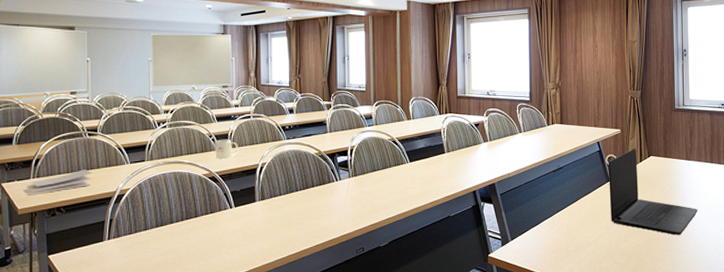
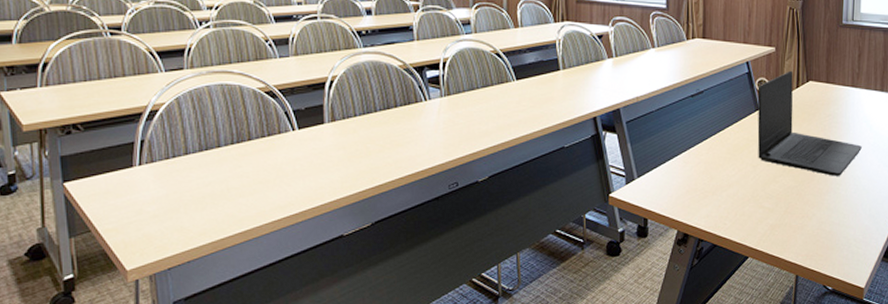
papers: present [22,169,93,196] -> none [27,77,117,108]
mug: present [214,139,239,159] -> none [271,44,303,69]

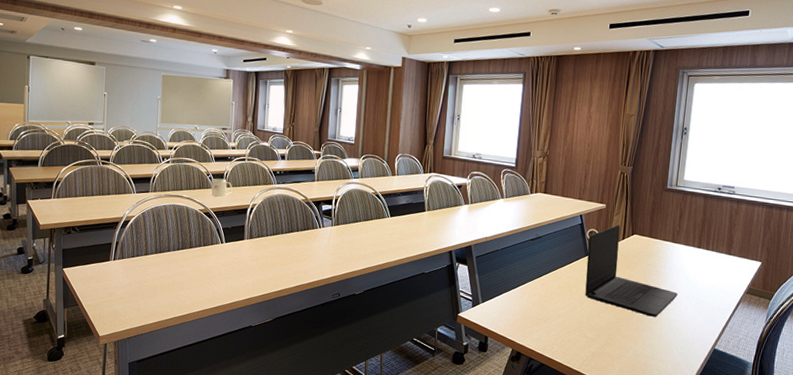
mug: none [271,44,303,69] -> present [210,178,233,197]

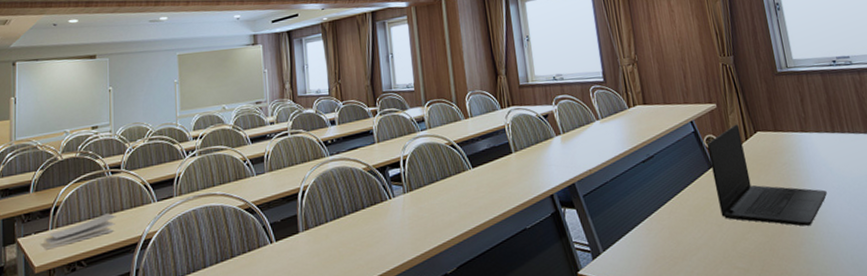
papers: none [44,194,104,214] -> present [40,213,116,250]
mug: present [210,178,233,197] -> none [249,162,277,186]

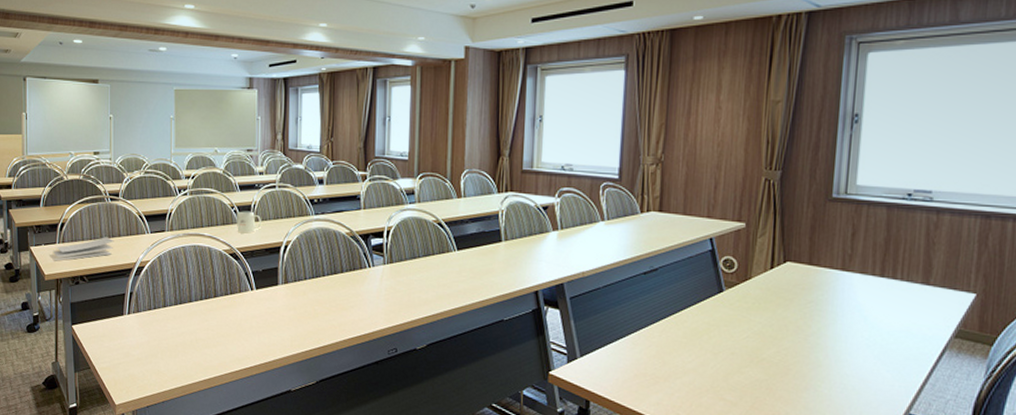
mug: none [249,162,277,186] -> present [236,211,262,234]
laptop: present [706,124,827,226] -> none [720,249,853,372]

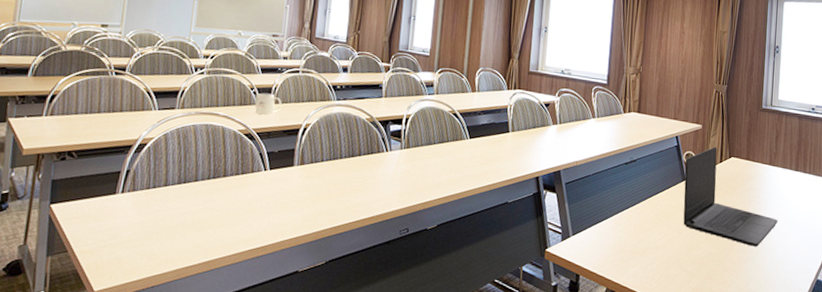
papers: present [49,237,114,261] -> none [31,111,115,135]
laptop: none [720,249,853,372] -> present [683,146,778,246]

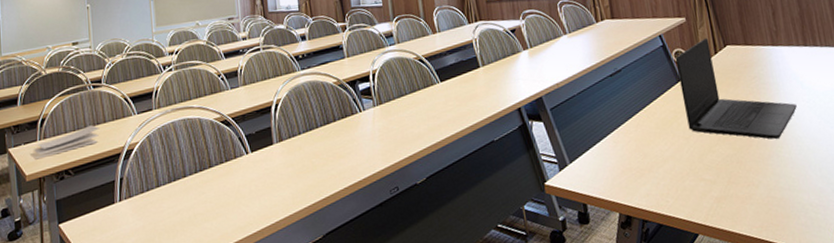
papers: none [31,111,115,135] -> present [29,125,100,160]
mug: present [254,93,283,115] -> none [223,76,251,100]

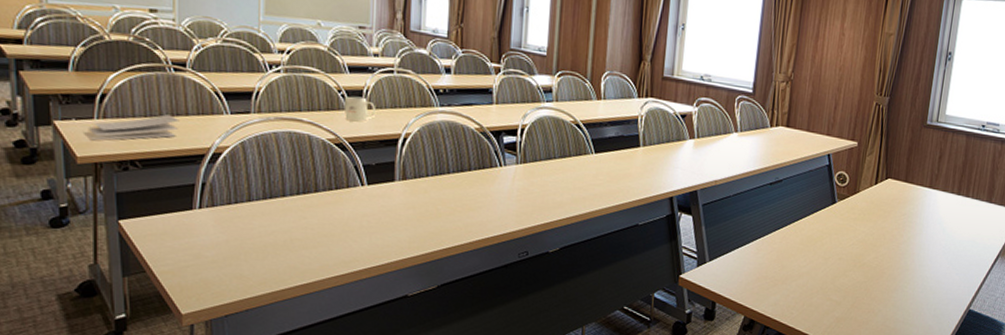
mug: none [223,76,251,100] -> present [343,96,377,122]
laptop: present [675,38,797,139] -> none [830,166,933,275]

